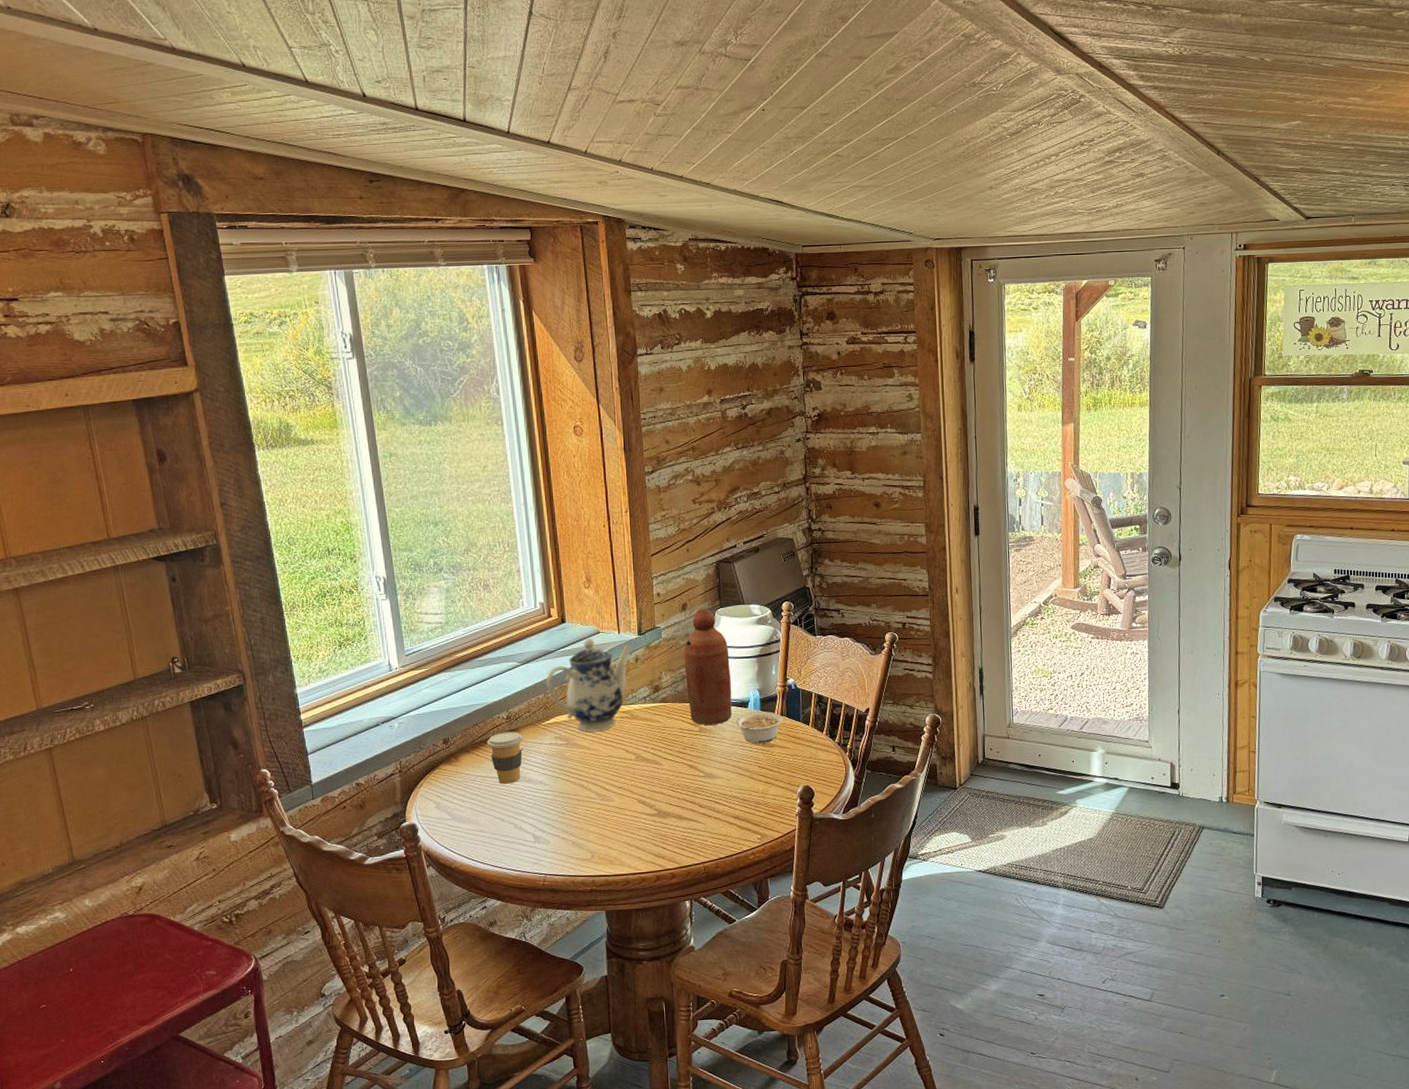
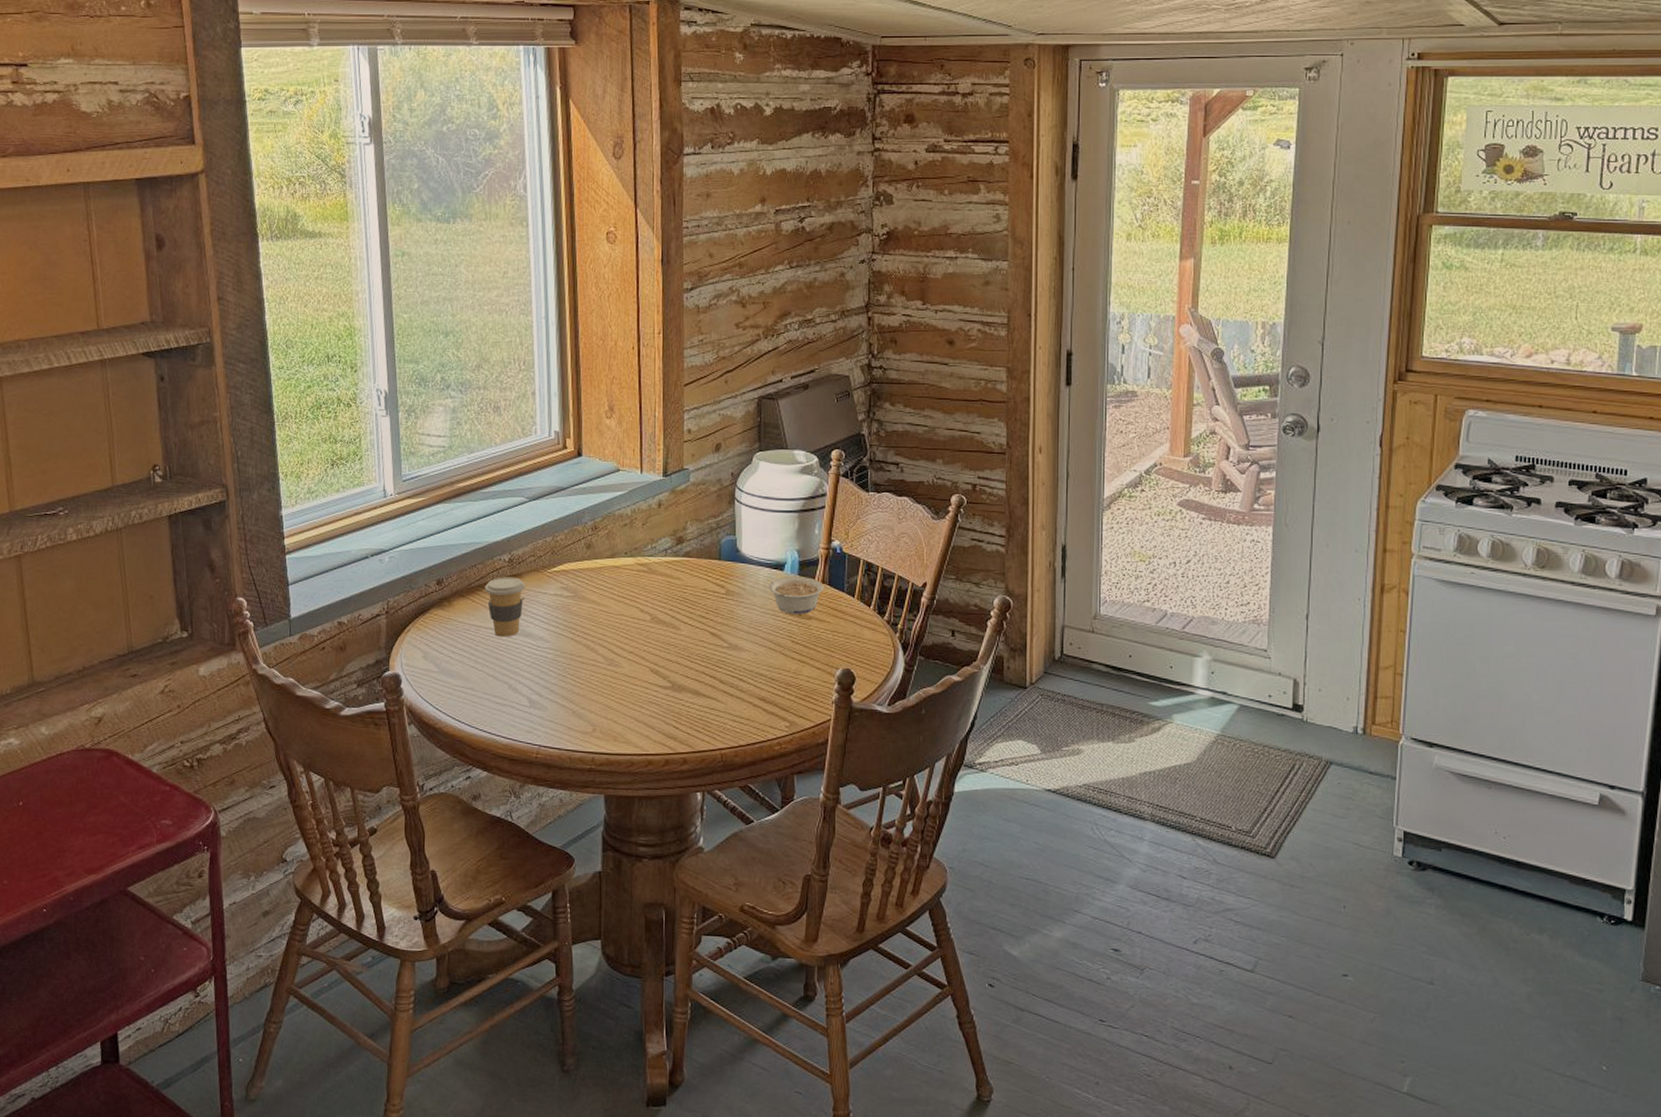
teapot: present [545,638,633,732] -> none [554,476,656,585]
bottle: present [684,608,732,725] -> none [714,450,766,587]

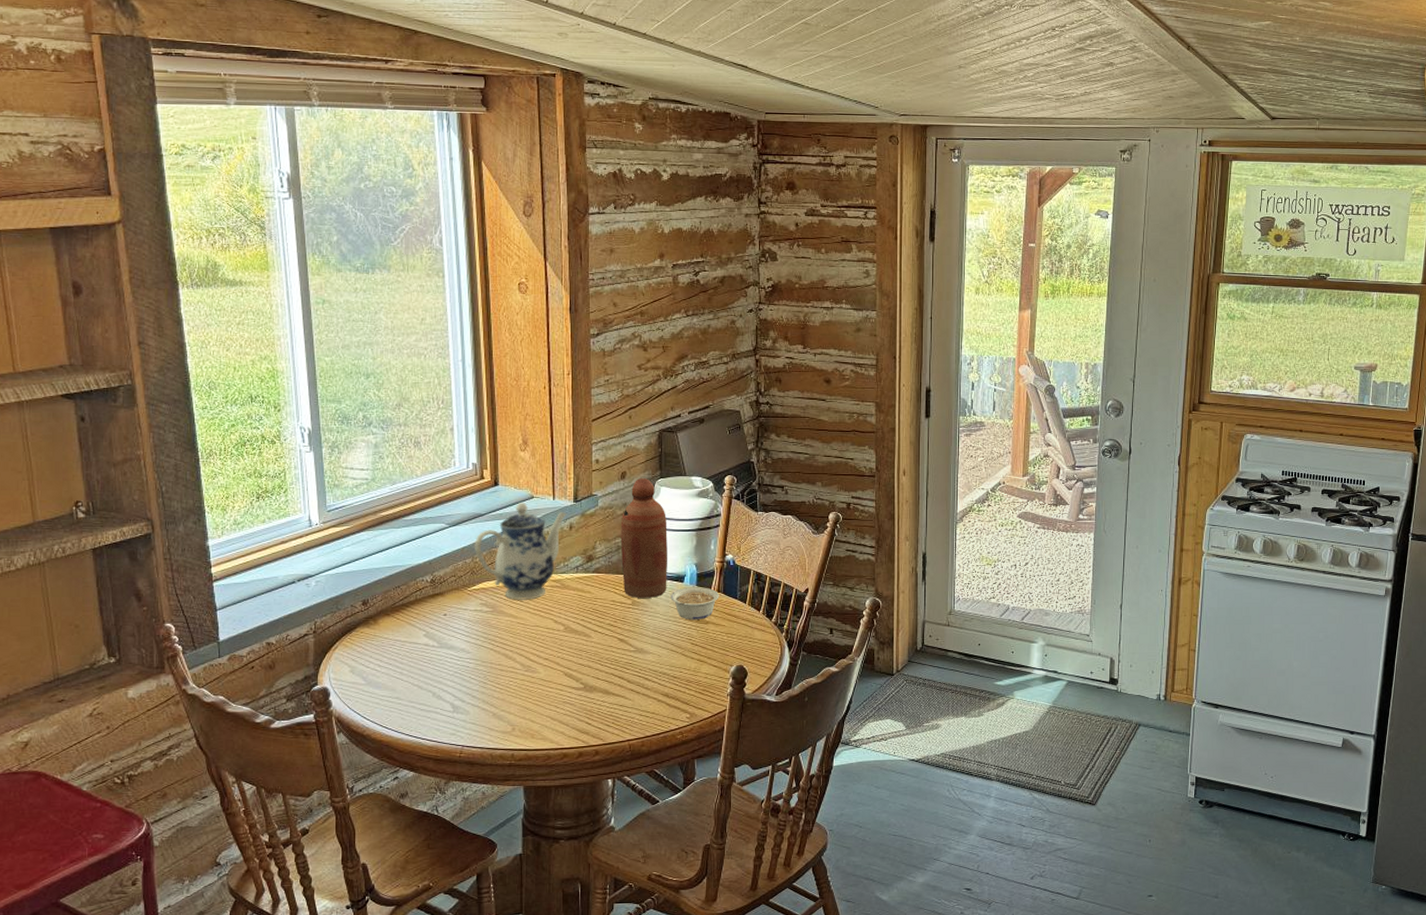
coffee cup: present [484,577,525,637] -> none [408,596,447,650]
teapot: none [554,476,656,585] -> present [474,503,567,600]
bottle: none [714,450,766,587] -> present [620,477,667,598]

